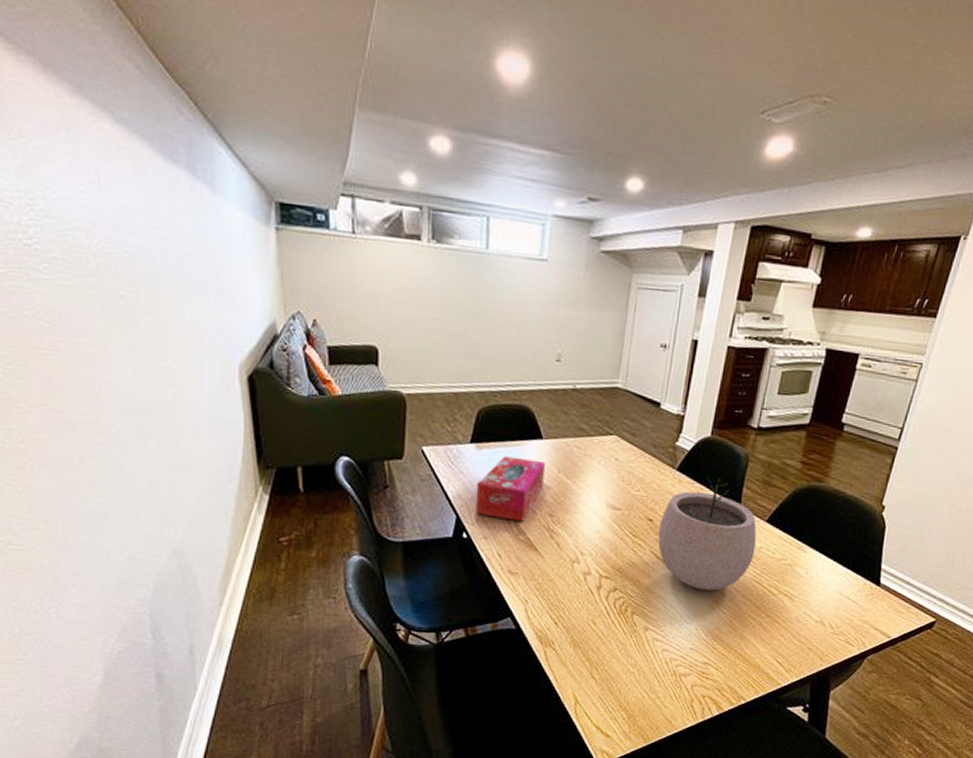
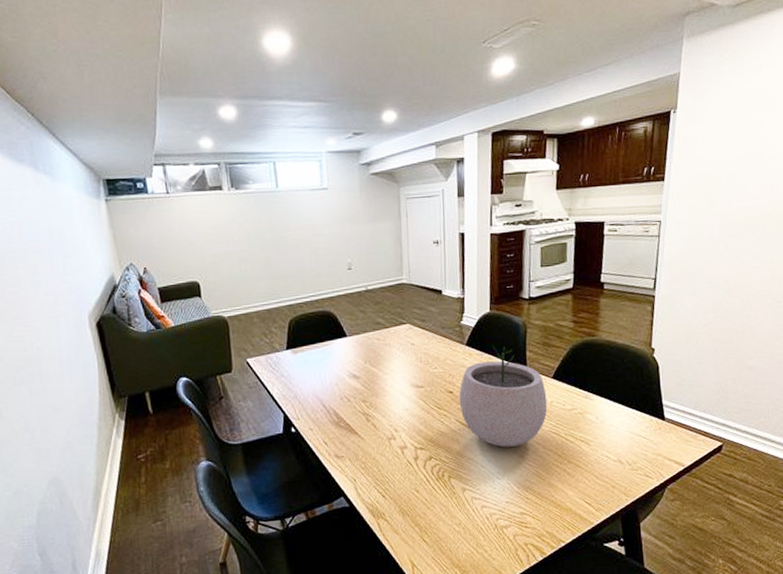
tissue box: present [475,456,545,521] -> none [297,355,354,411]

